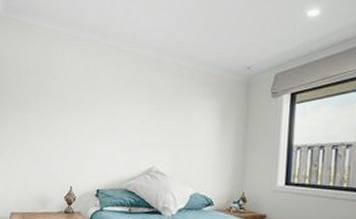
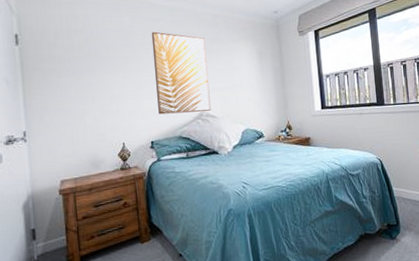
wall art: none [108,77,167,168] -> present [151,31,211,115]

